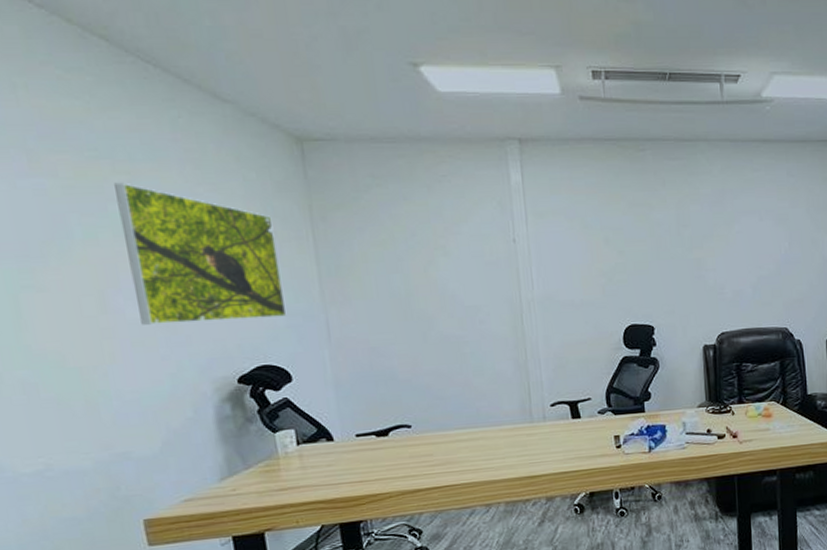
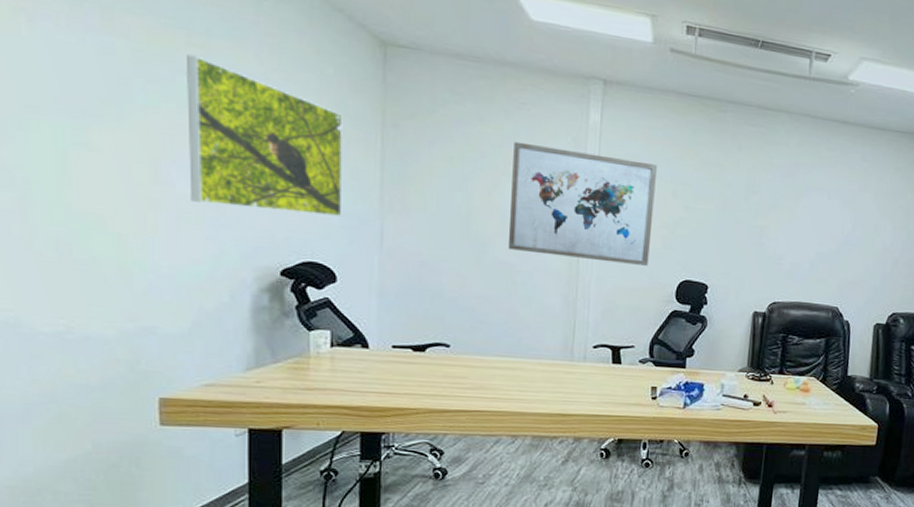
wall art: none [441,214,592,322] -> present [507,141,657,266]

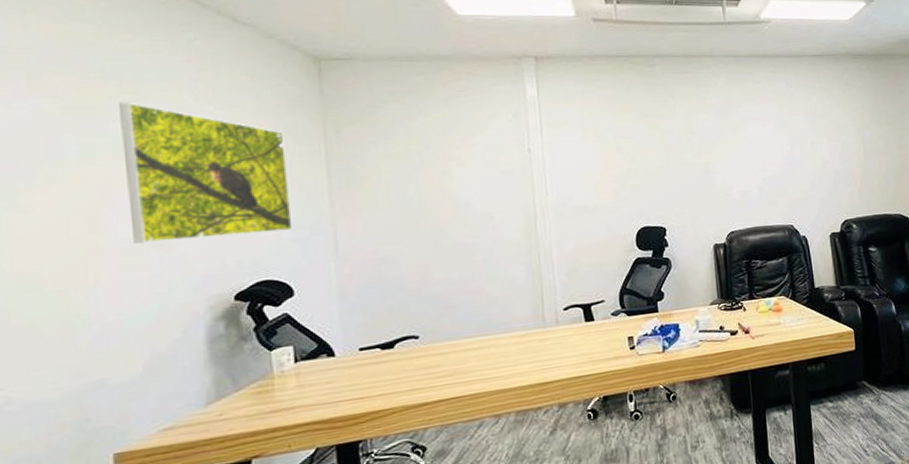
wall art: present [507,141,657,266] -> none [457,124,605,231]

